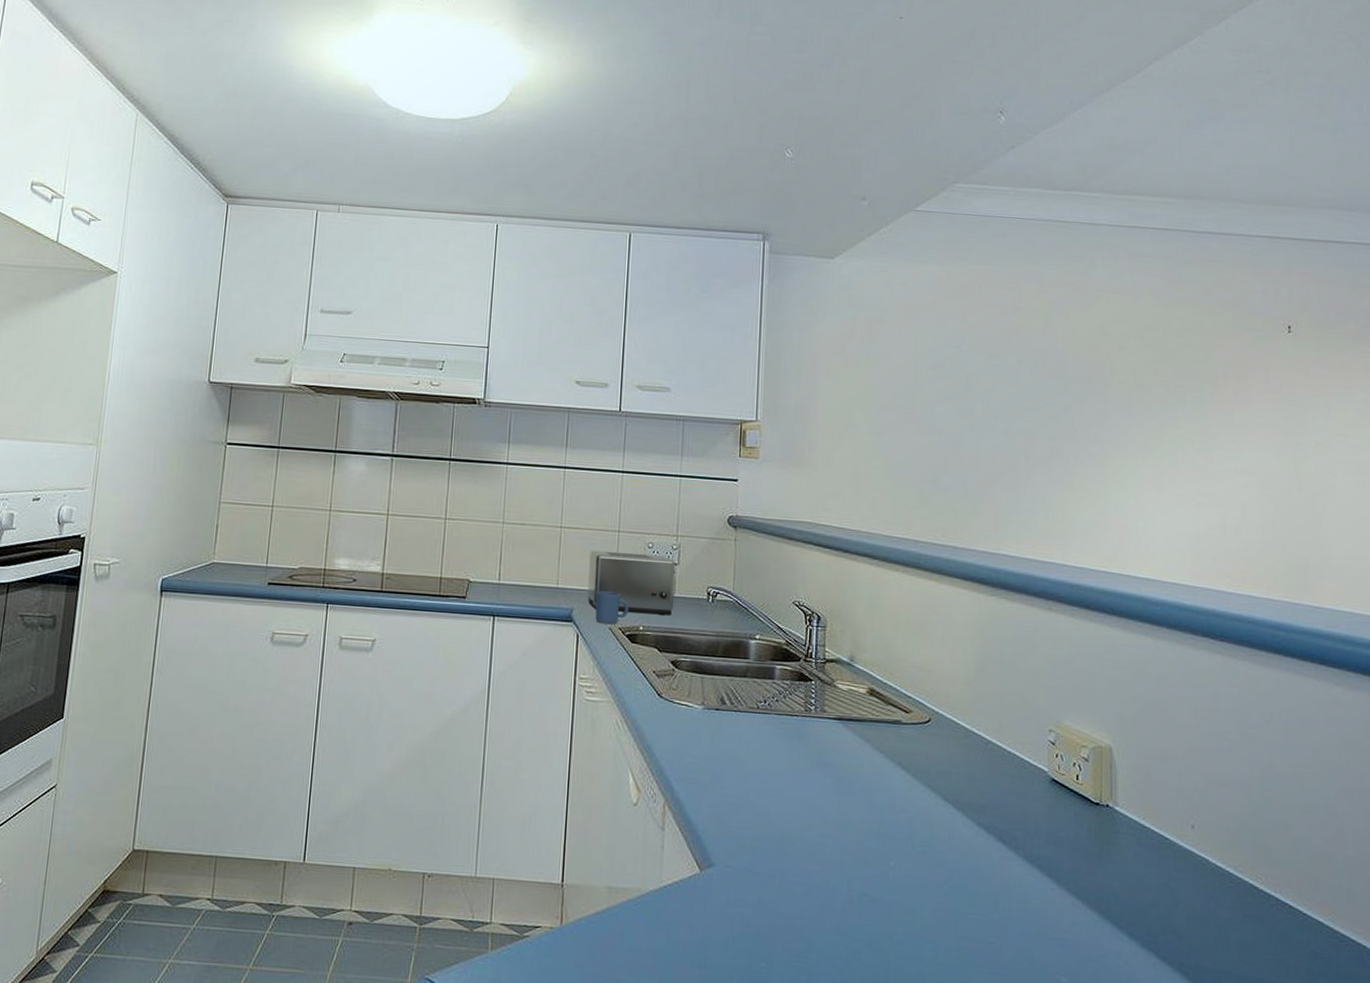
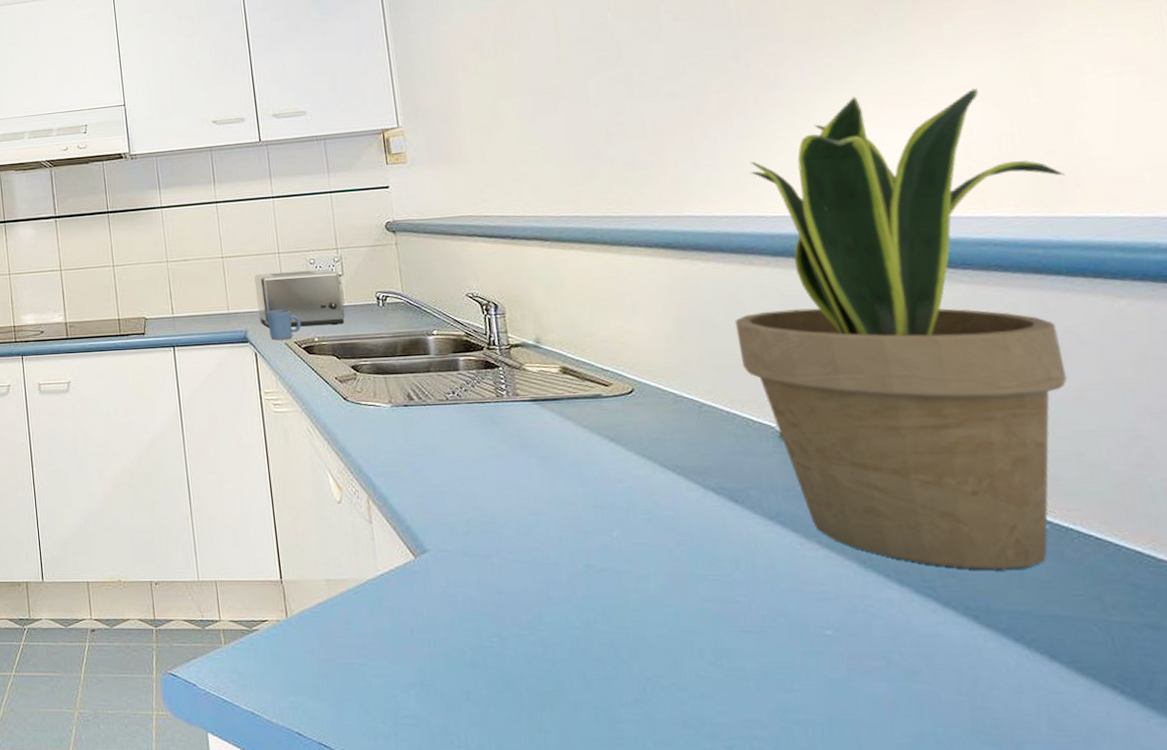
potted plant: none [1028,464,1310,930] -> present [734,88,1067,570]

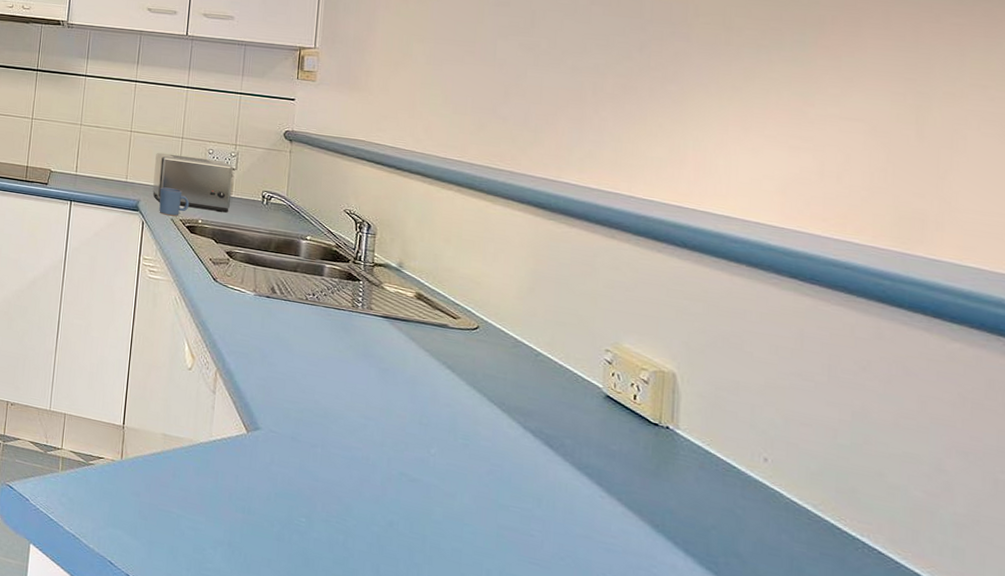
potted plant: present [734,88,1067,570] -> none [584,106,928,565]

